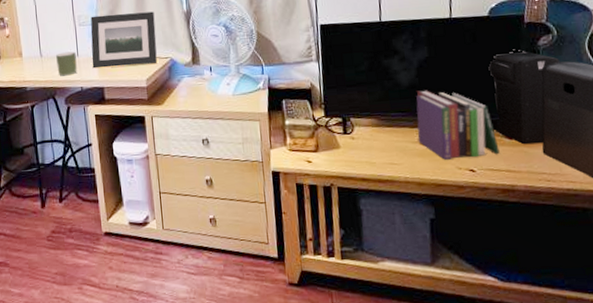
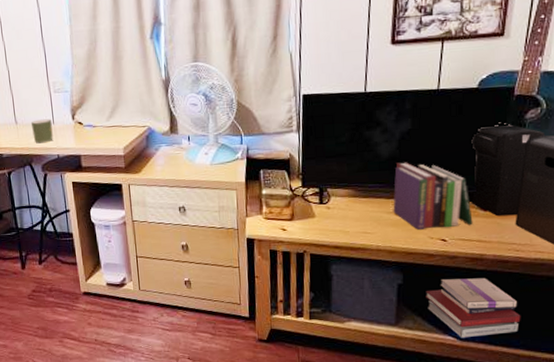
picture frame: present [90,11,158,69] -> none [66,78,135,137]
books: none [459,210,562,279] -> present [426,278,521,338]

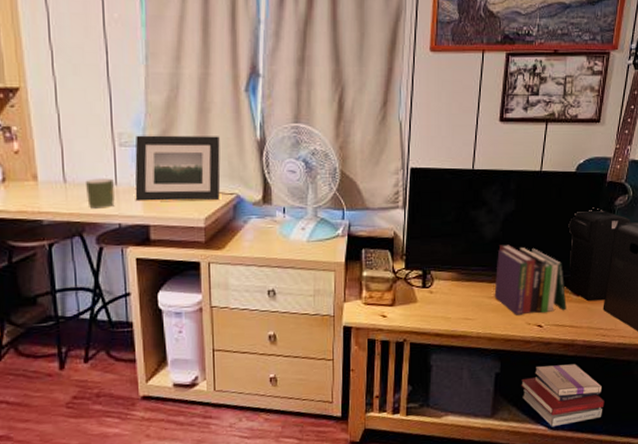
picture frame: none [66,78,135,137] -> present [134,135,221,202]

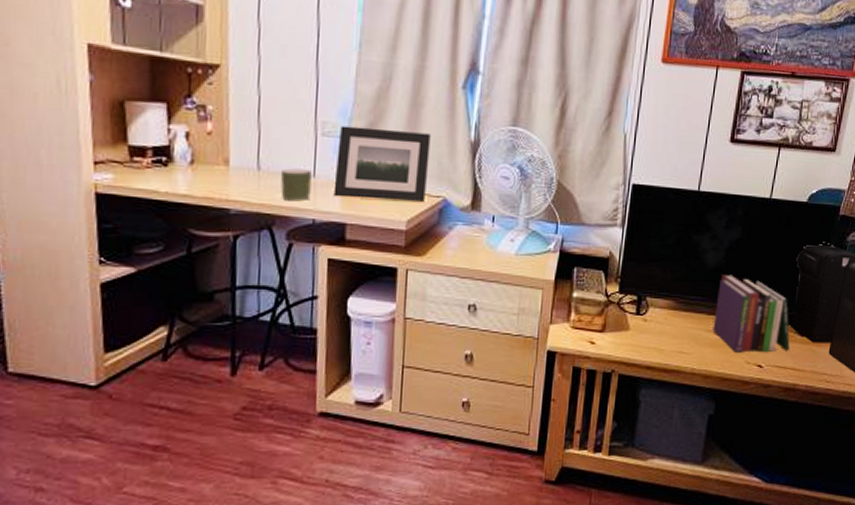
books: present [521,364,605,427] -> none [736,410,825,480]

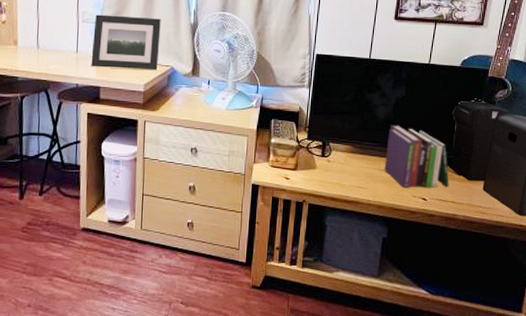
mug: present [281,168,312,202] -> none [53,46,75,71]

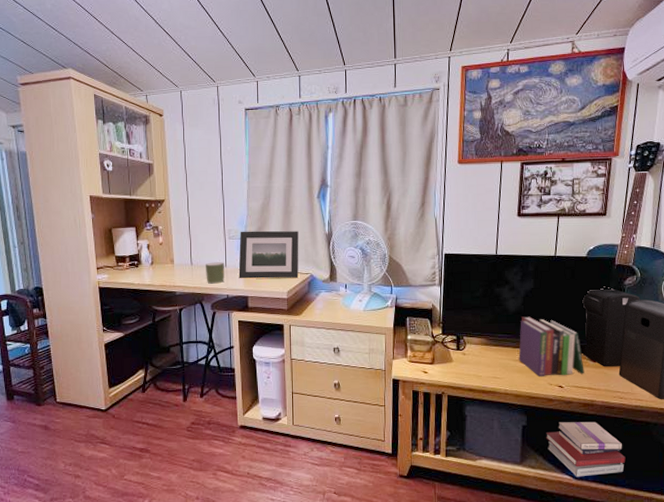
mug: none [53,46,75,71] -> present [206,262,224,284]
books: none [405,236,482,292] -> present [546,422,626,477]

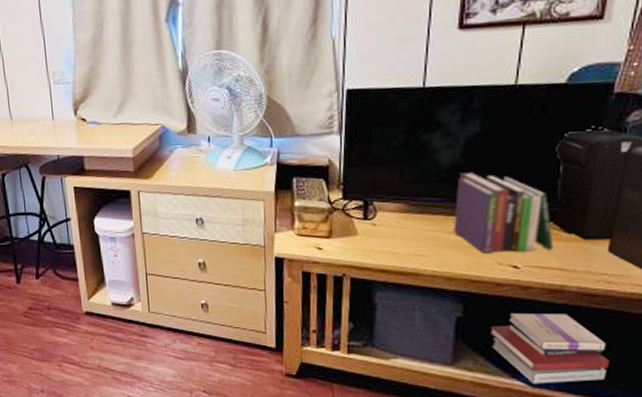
mug: present [206,262,224,284] -> none [28,114,53,142]
picture frame: present [238,230,299,279] -> none [67,68,146,135]

